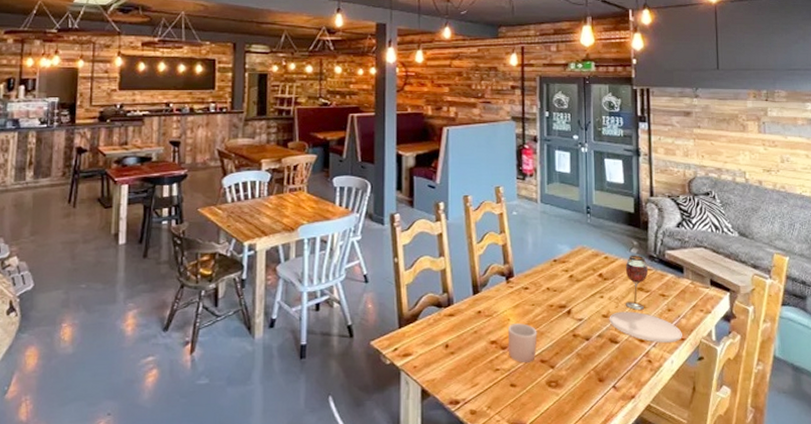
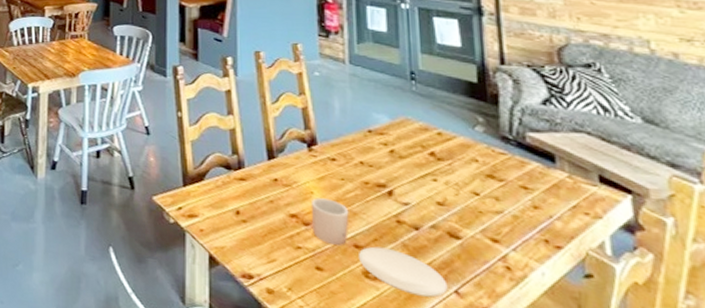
plate: none [544,359,608,395] -> present [359,246,448,298]
plate: present [609,311,682,344] -> none [446,200,558,250]
wineglass: present [625,255,649,310] -> none [467,133,502,202]

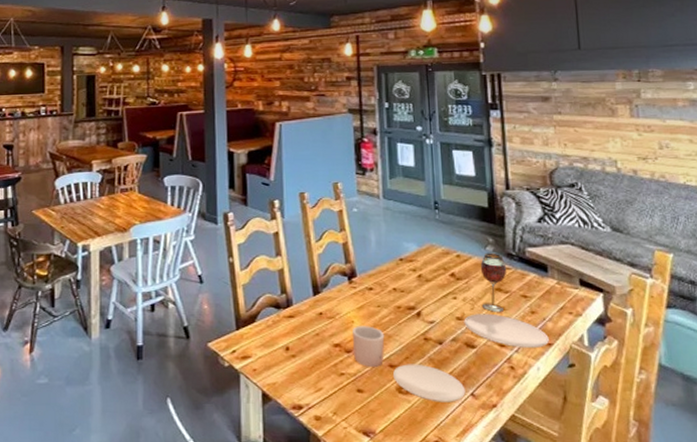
plate: none [446,200,558,250] -> present [464,313,549,349]
wineglass: none [467,133,502,202] -> present [480,252,507,312]

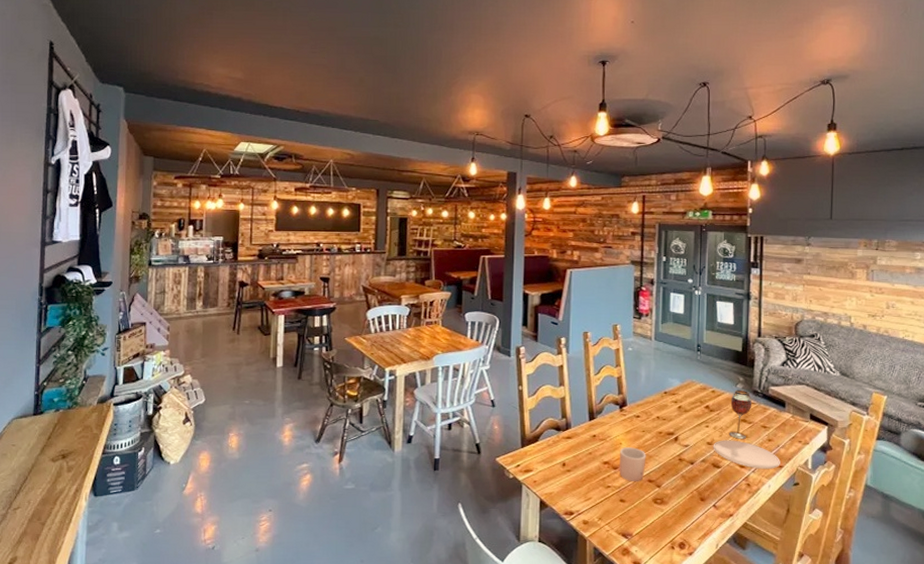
plate: present [393,364,466,402] -> none [651,479,709,512]

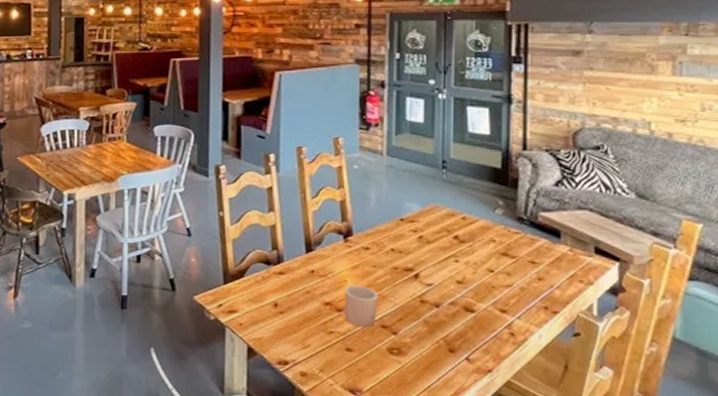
plate: present [713,440,780,470] -> none [464,278,555,316]
wineglass: present [729,389,752,439] -> none [486,216,516,277]

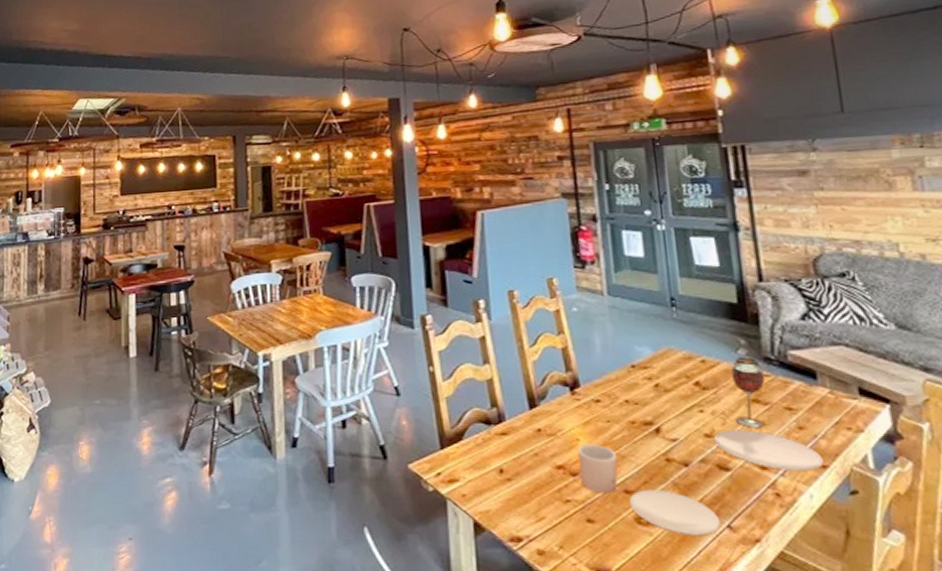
plate: none [385,325,460,366] -> present [630,489,721,536]
plate: none [464,278,555,316] -> present [714,429,823,472]
wineglass: none [486,216,516,277] -> present [731,356,766,428]

